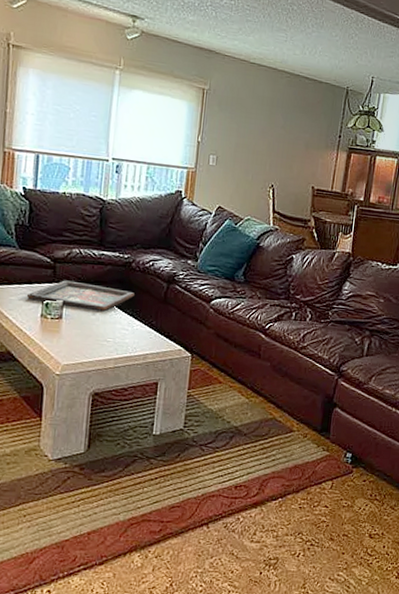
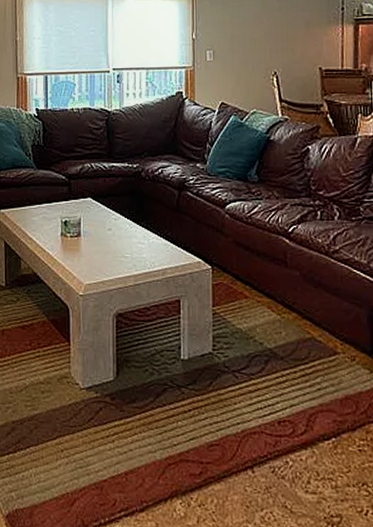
decorative tray: present [26,280,134,312] -> none [46,196,147,226]

